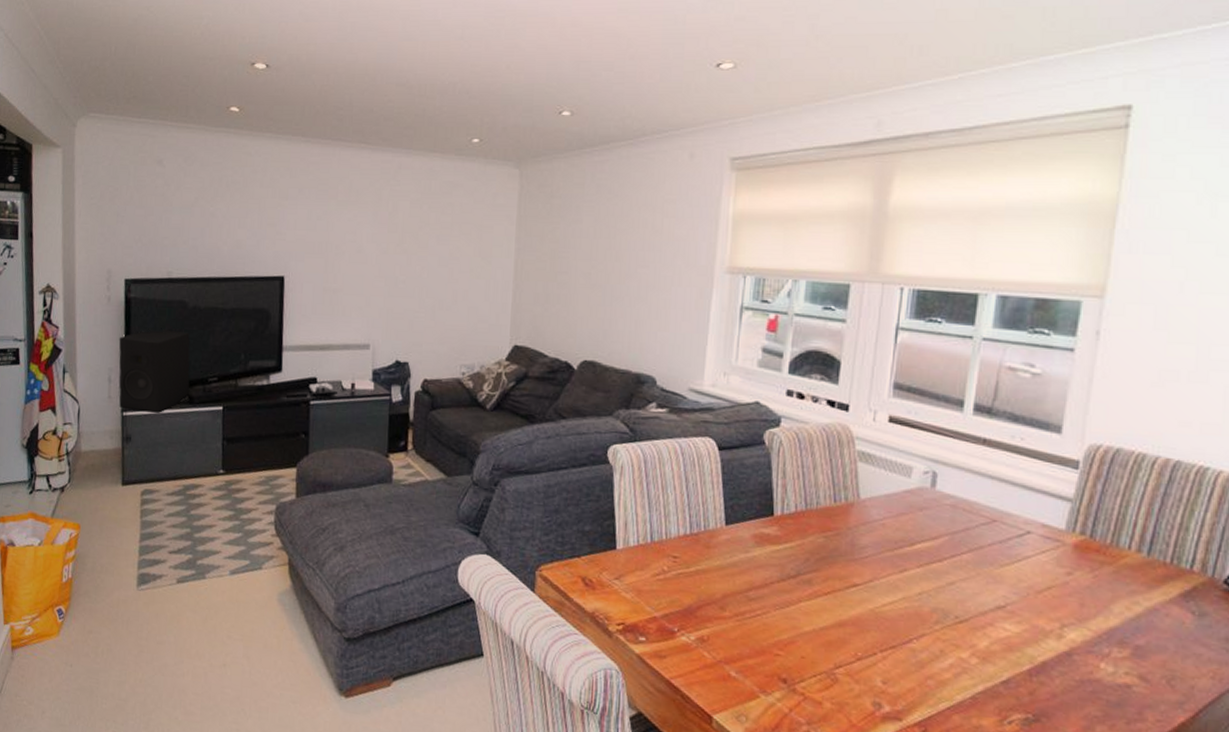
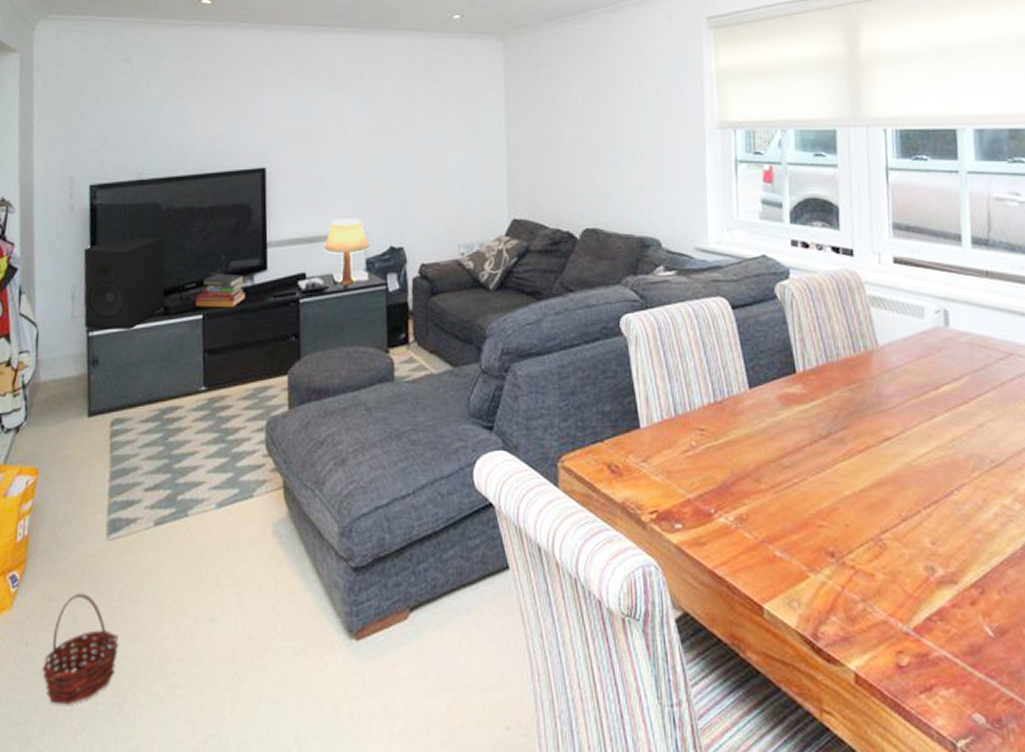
basket: none [83,630,146,717] -> present [42,593,120,705]
books: none [217,371,261,403] -> present [196,273,245,308]
table lamp: none [334,329,378,393] -> present [323,217,370,286]

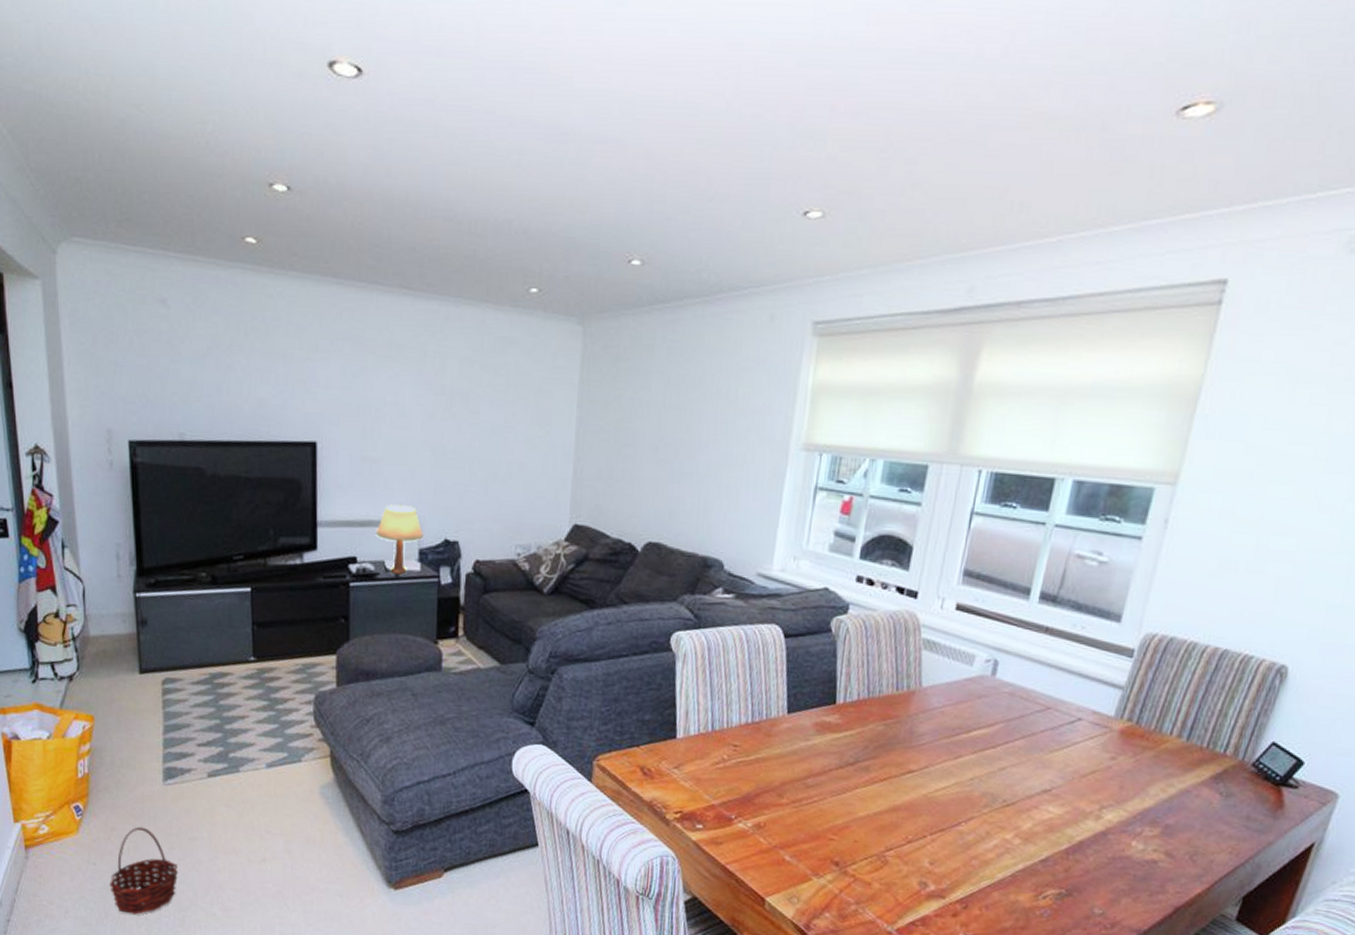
speaker: present [83,235,165,330] -> none [126,499,213,594]
books: present [196,273,245,308] -> none [244,548,294,584]

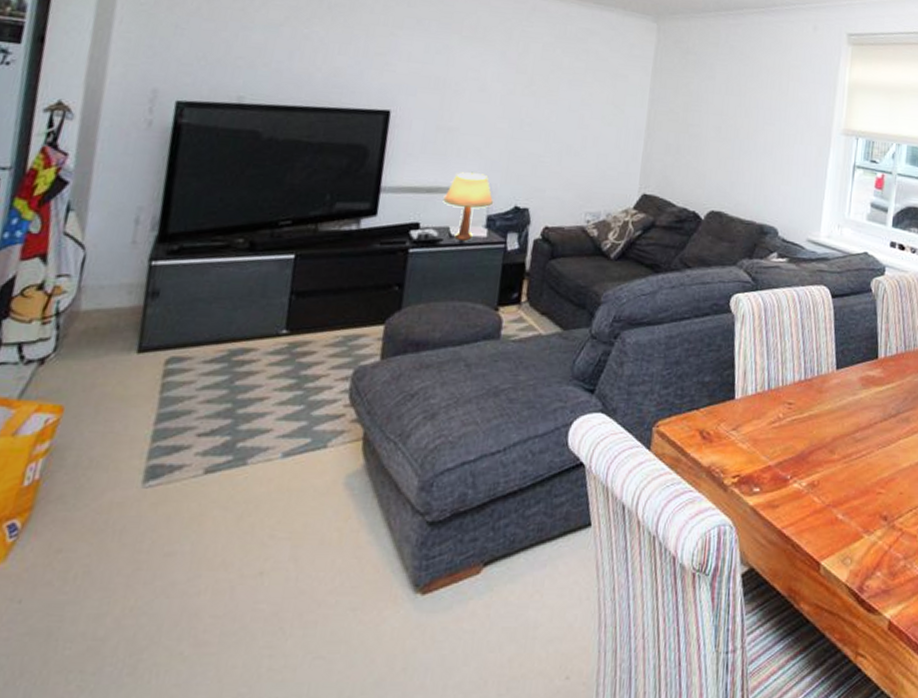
basket: present [110,826,179,915] -> none [36,544,142,667]

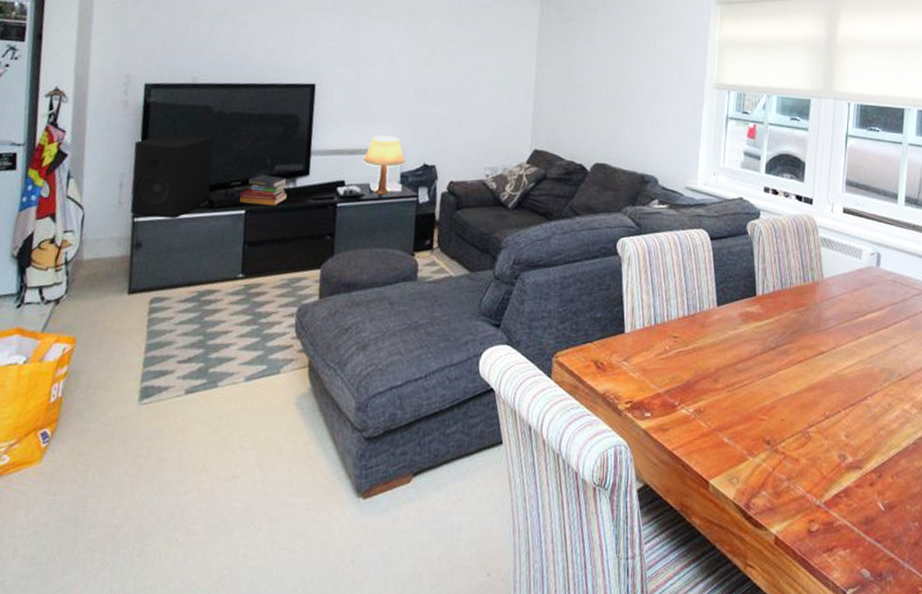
speaker: none [147,161,260,262] -> present [130,133,213,218]
books: none [288,213,349,251] -> present [240,175,287,206]

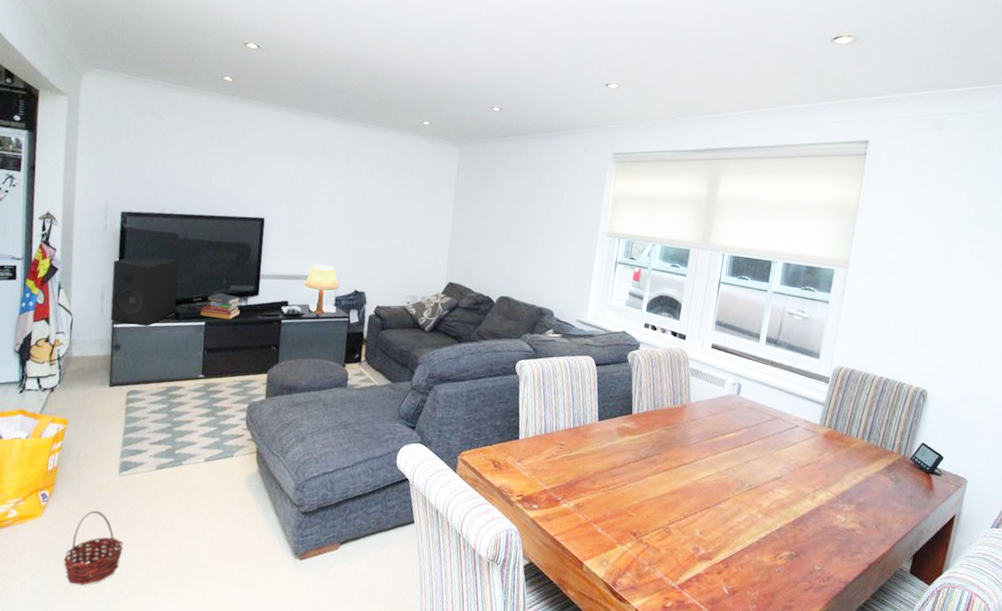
basket: none [67,450,144,548] -> present [63,510,124,585]

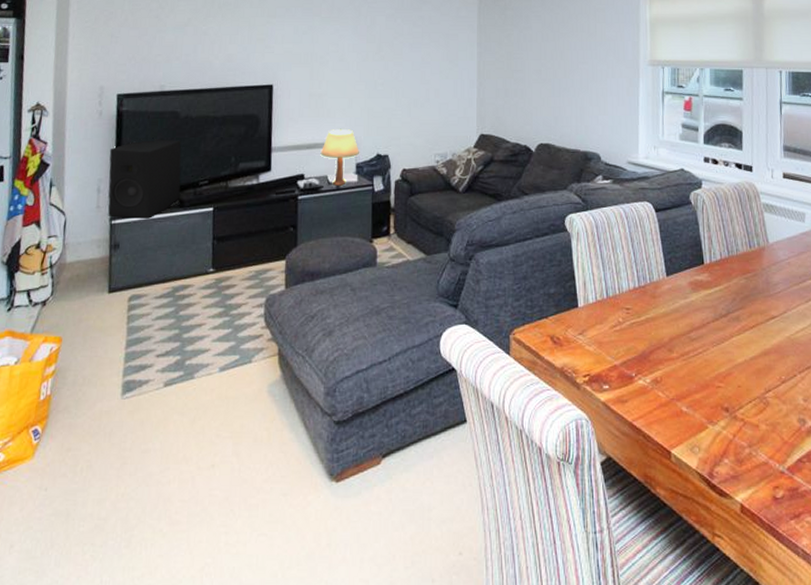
basket: present [63,510,124,585] -> none [59,444,129,540]
books: present [200,293,240,320] -> none [208,173,251,202]

